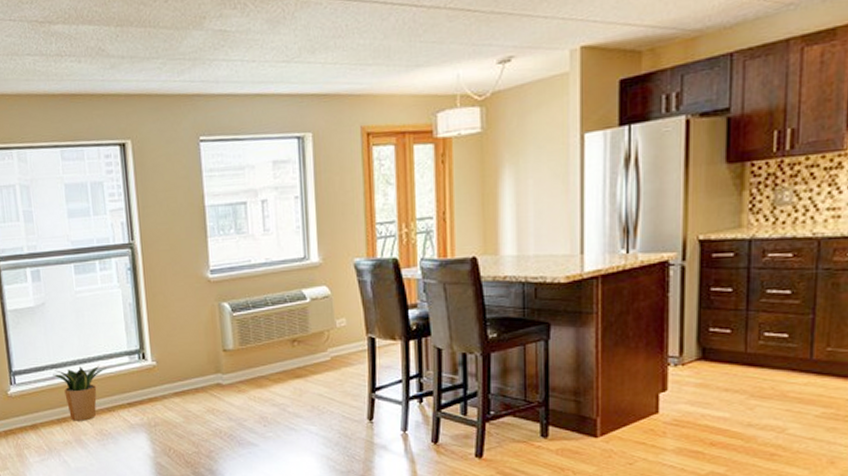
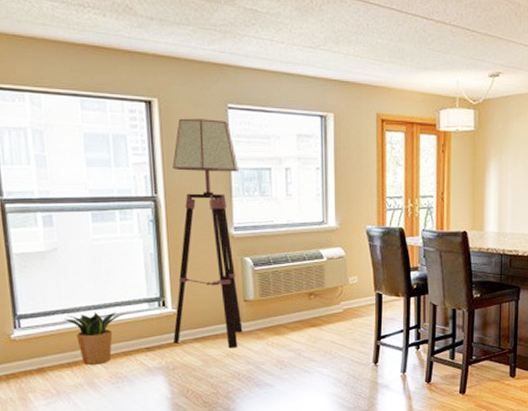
floor lamp: none [147,155,223,403] -> present [172,118,243,348]

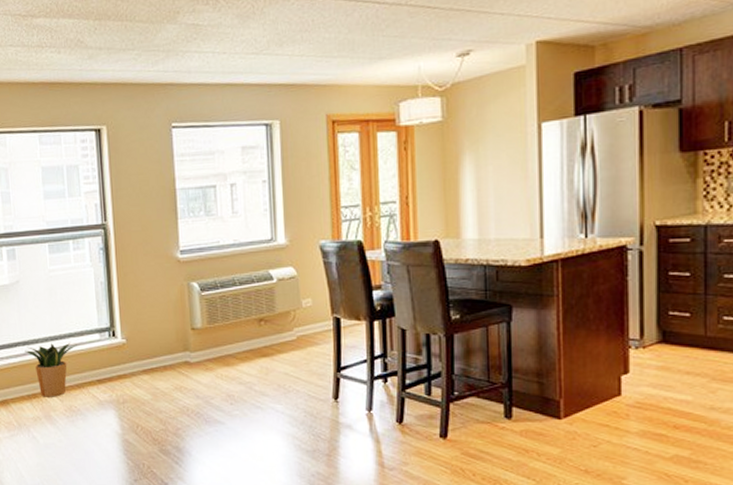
floor lamp: present [172,118,243,348] -> none [120,140,191,381]

